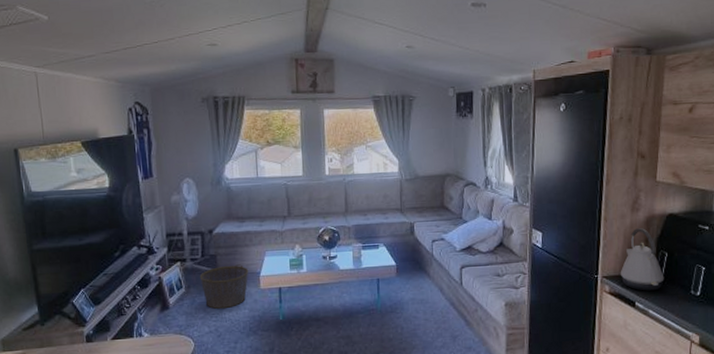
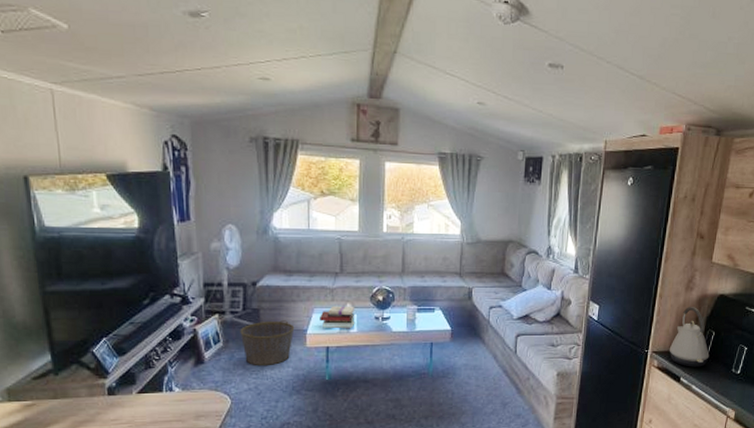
books: none [271,247,305,270] -> present [320,306,355,329]

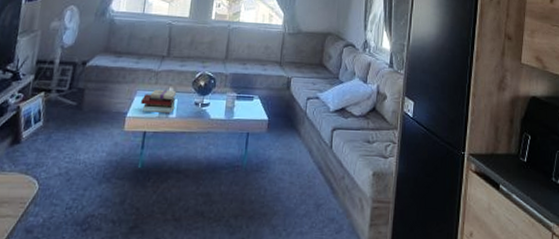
basket: present [240,320,295,365] -> none [61,101,116,149]
kettle: present [669,307,710,367] -> none [486,108,527,174]

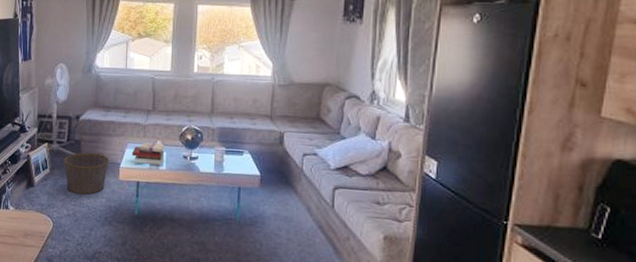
basket: none [61,101,116,149] -> present [63,152,110,195]

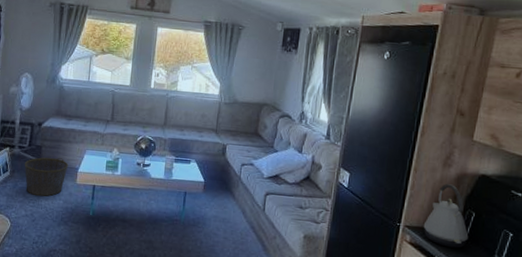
books: present [132,142,165,166] -> none [90,149,121,172]
kettle: none [539,172,603,252] -> present [423,184,469,248]

